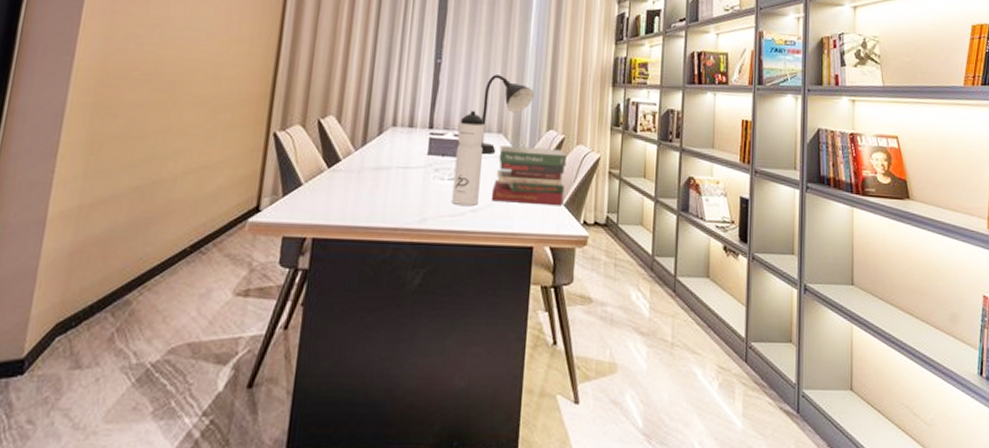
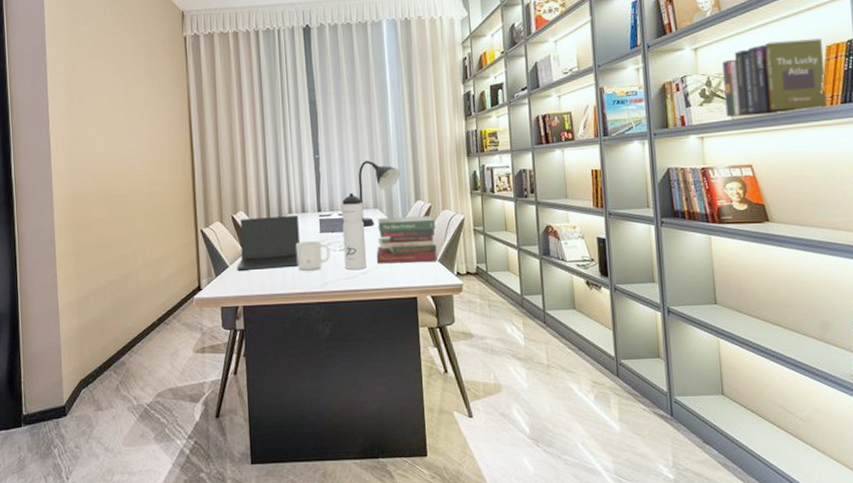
laptop: none [313,125,404,194] -> present [237,216,300,271]
mug: none [392,163,437,201] -> present [295,241,330,271]
books: none [878,12,970,87] -> present [722,38,828,117]

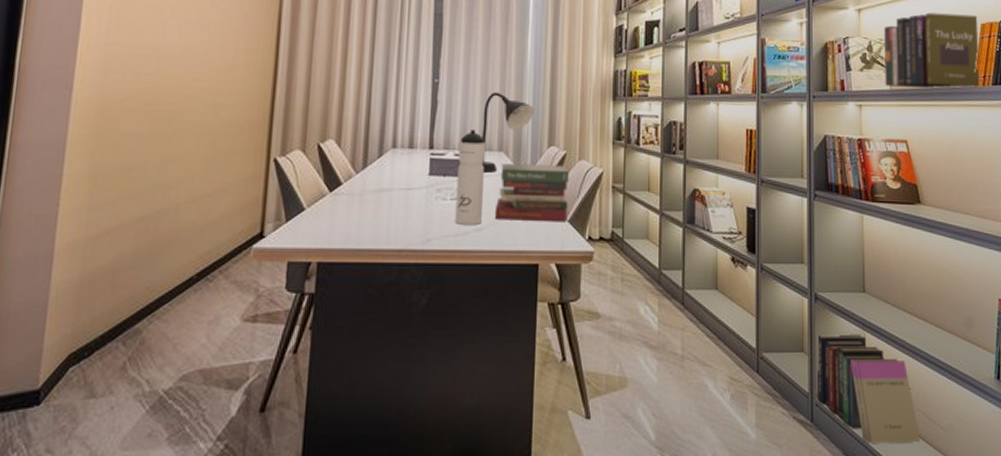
laptop: present [237,216,300,271] -> none [316,149,405,216]
mug: present [295,241,330,271] -> none [395,185,439,222]
books: none [671,340,779,433] -> present [815,332,920,443]

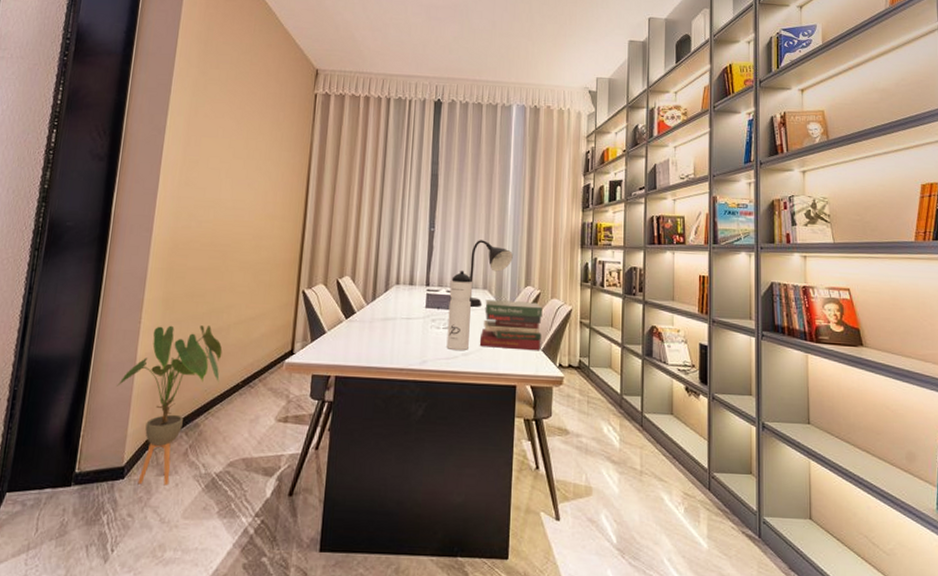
house plant: none [27,206,171,411] -> present [117,325,223,486]
books: present [815,332,920,443] -> none [762,457,863,563]
books: present [884,12,980,88] -> none [827,174,921,242]

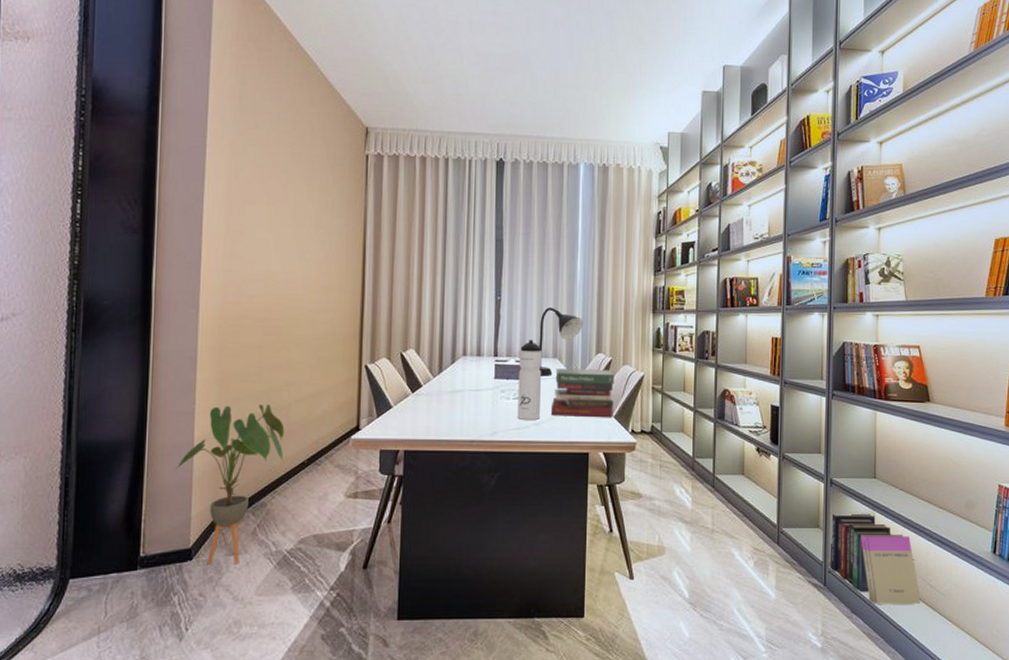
books: none [762,457,863,563] -> present [828,512,921,604]

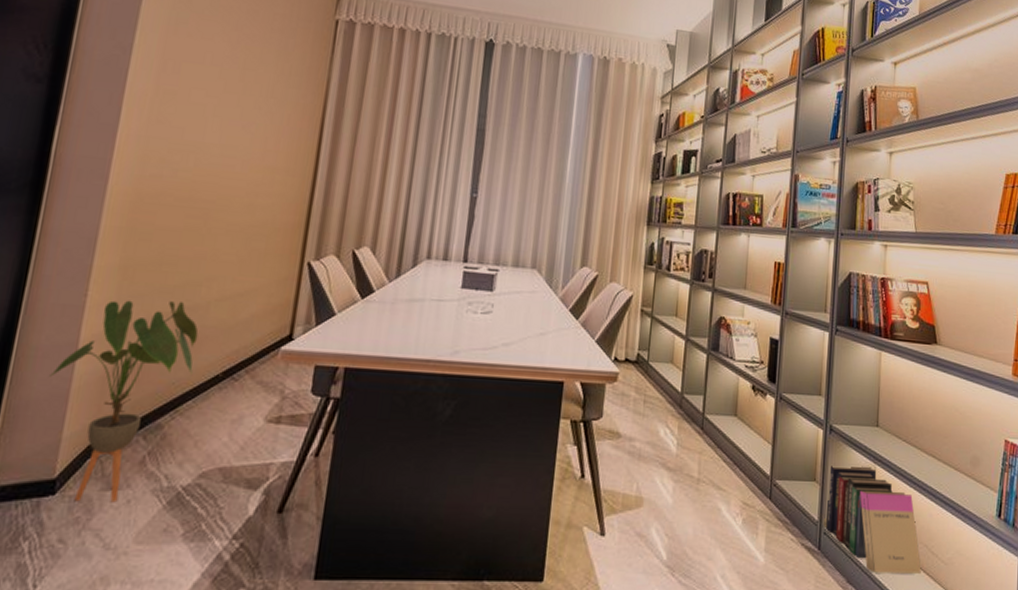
water bottle: present [517,340,542,421] -> none [484,246,519,341]
desk lamp: present [538,307,583,376] -> none [513,210,569,289]
books: present [550,368,614,418] -> none [523,281,600,343]

